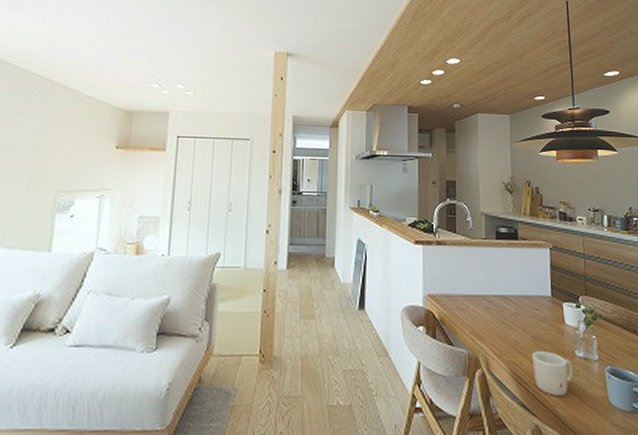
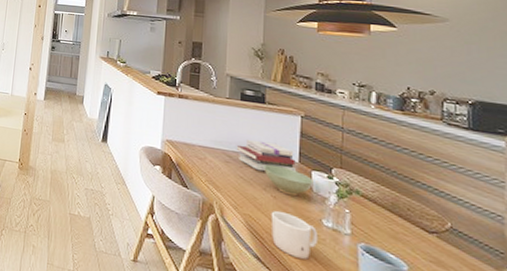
books: none [495,279,549,312] -> present [236,140,296,172]
bowl: none [521,303,565,332] -> present [263,164,314,197]

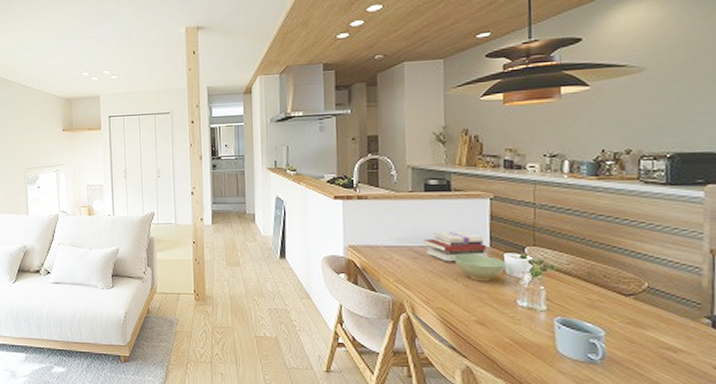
mug: present [270,210,319,260] -> none [464,298,514,342]

